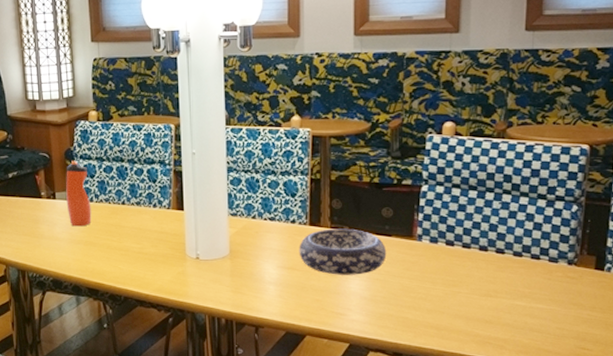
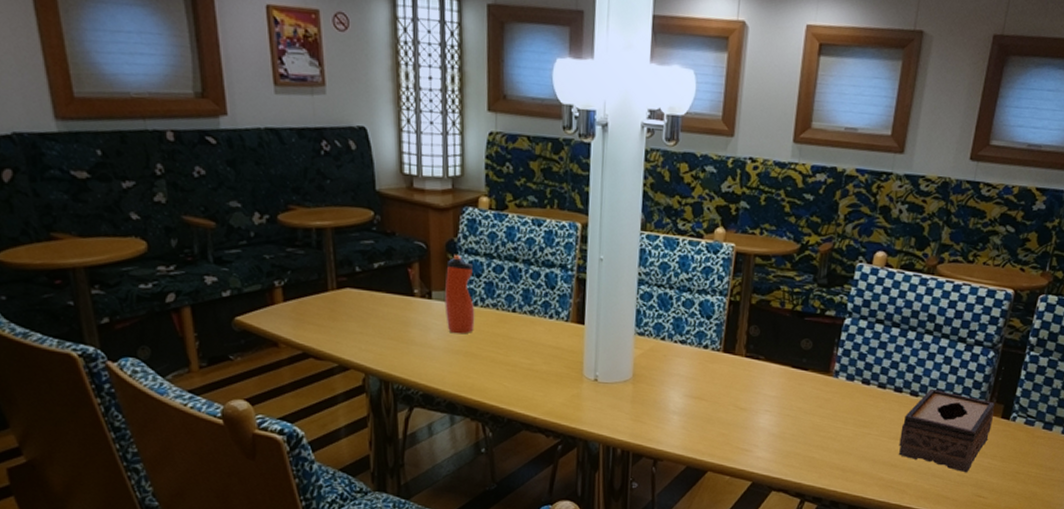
decorative bowl: present [299,228,387,275] -> none [708,357,801,410]
tissue box: none [491,246,587,326] -> present [899,389,995,473]

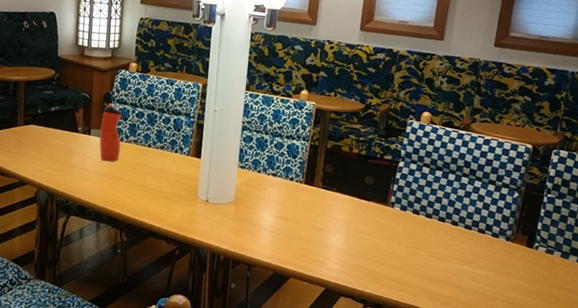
tissue box: present [899,389,995,473] -> none [443,221,521,291]

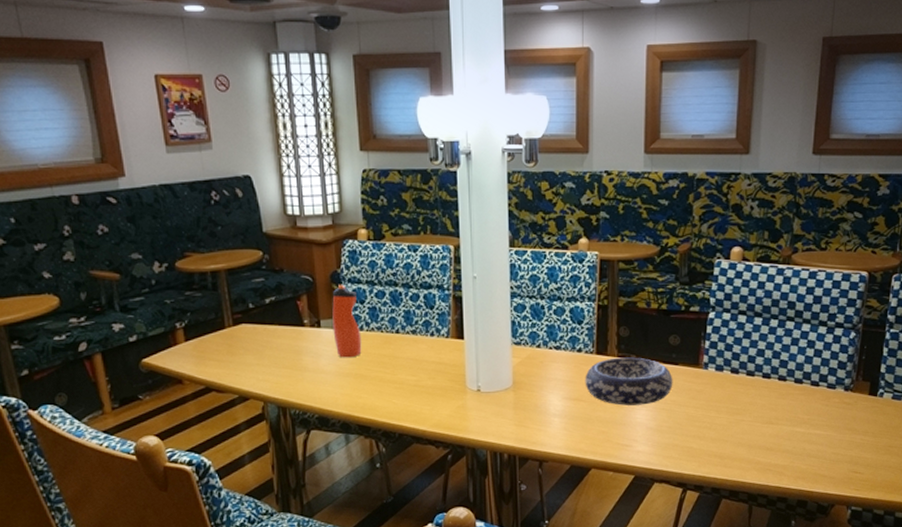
decorative bowl: none [293,188,365,231] -> present [585,357,673,406]

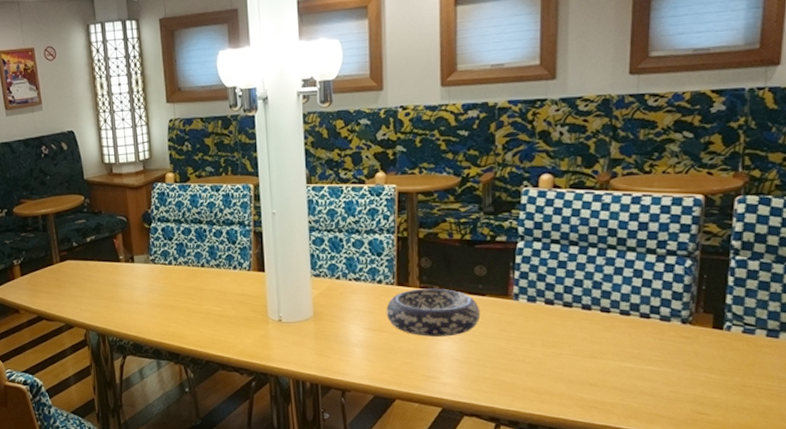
water bottle: present [332,285,362,358] -> none [144,224,171,290]

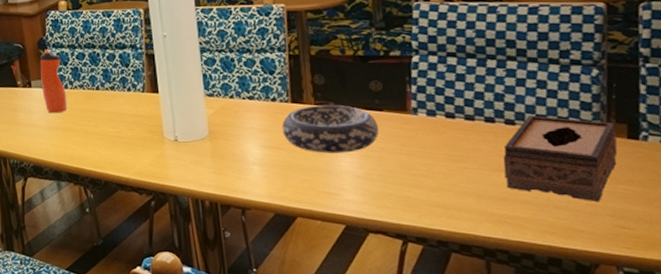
water bottle: none [144,224,171,290] -> present [40,50,68,113]
tissue box: none [596,304,703,389] -> present [503,116,618,203]

